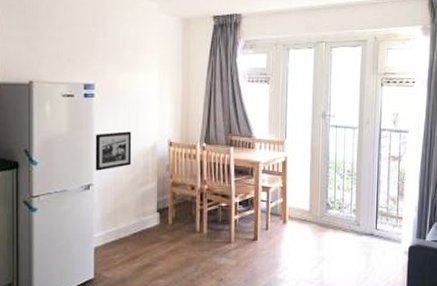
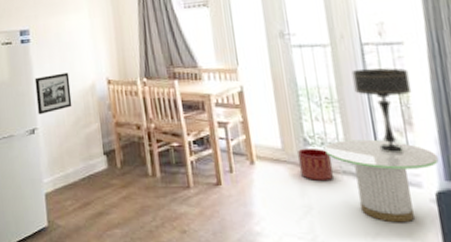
planter: none [320,211,344,237] -> present [298,147,335,181]
side table: none [340,206,415,270] -> present [324,139,439,223]
table lamp: none [369,149,408,217] -> present [351,68,412,154]

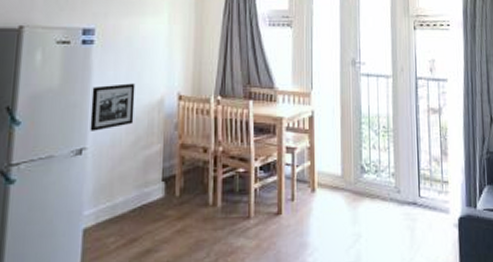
planter: present [298,147,335,181] -> none [355,175,383,208]
side table: present [324,139,439,223] -> none [377,168,463,248]
table lamp: present [351,68,412,154] -> none [406,101,450,182]

